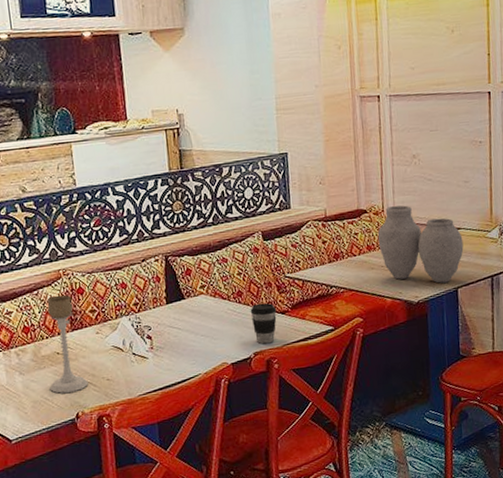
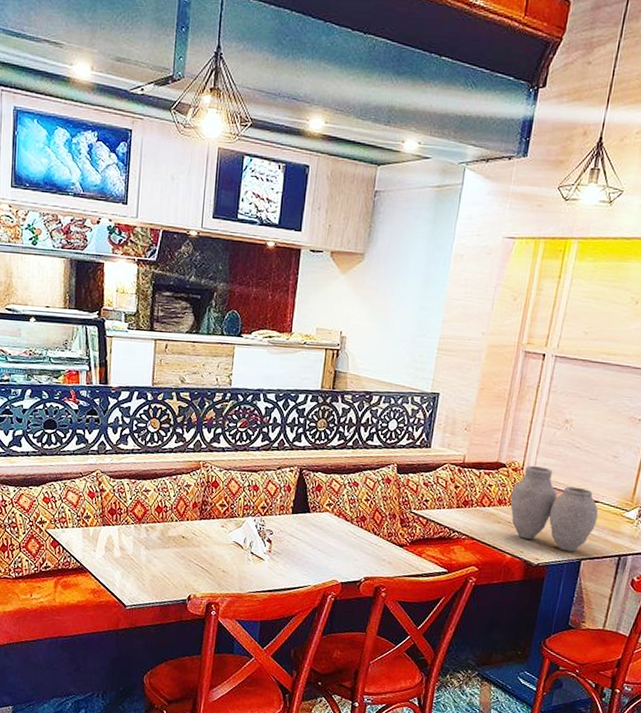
candle holder: present [46,294,88,394] -> none [169,484,206,575]
coffee cup: present [250,302,277,344] -> none [369,531,396,572]

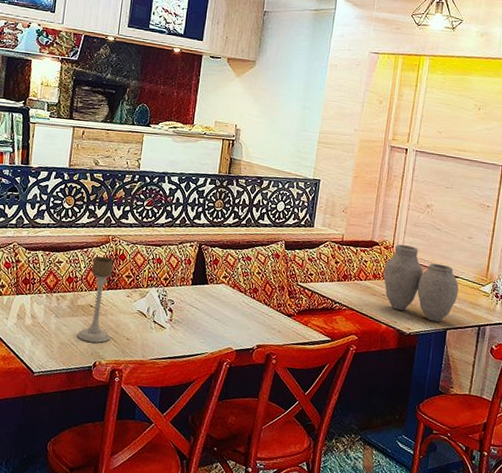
candle holder: none [169,484,206,575] -> present [77,256,114,343]

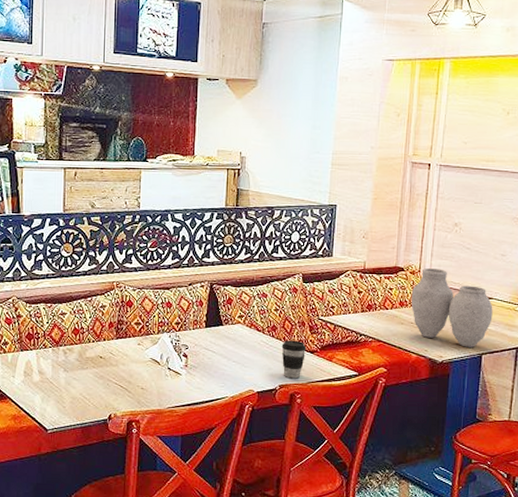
candle holder: present [77,256,114,343] -> none [89,304,124,394]
coffee cup: none [260,302,285,340] -> present [281,340,307,379]

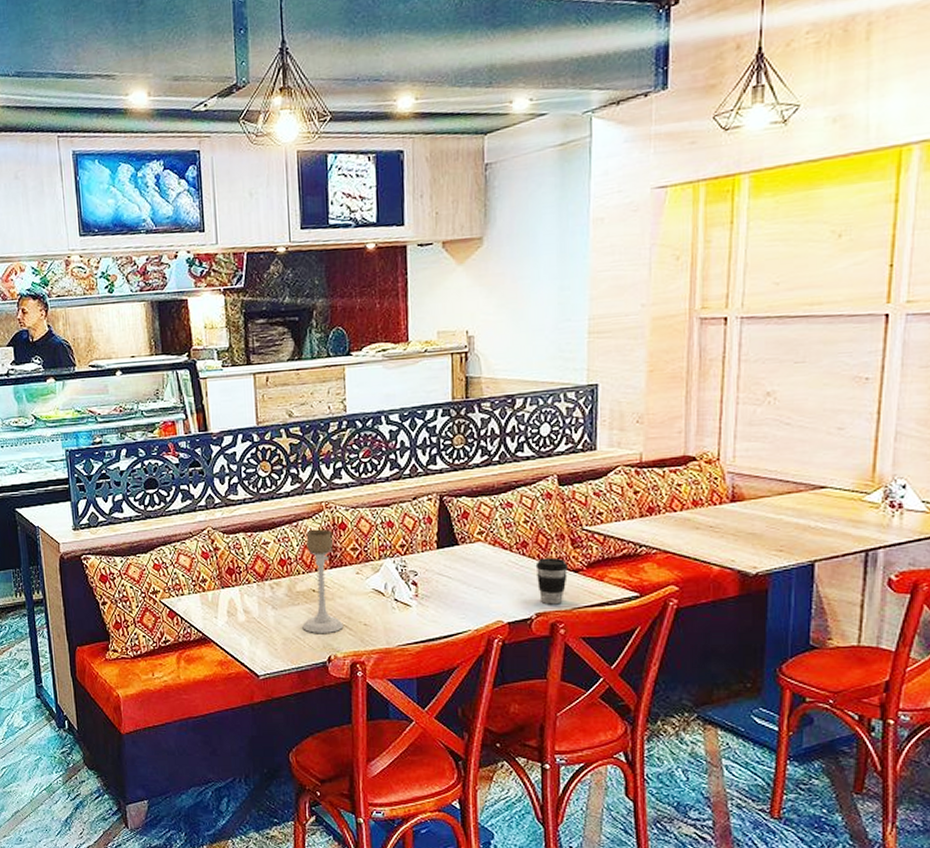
candle holder: none [89,304,124,394] -> present [302,528,344,633]
vase: present [411,268,493,348] -> none [708,454,828,554]

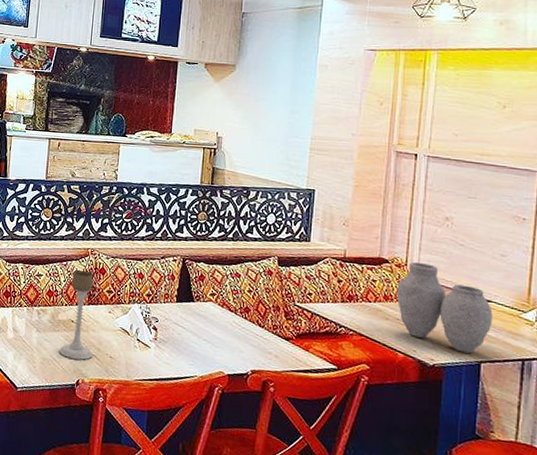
coffee cup: present [535,557,569,605] -> none [254,323,282,366]
vase: none [708,454,828,554] -> present [396,262,493,354]

